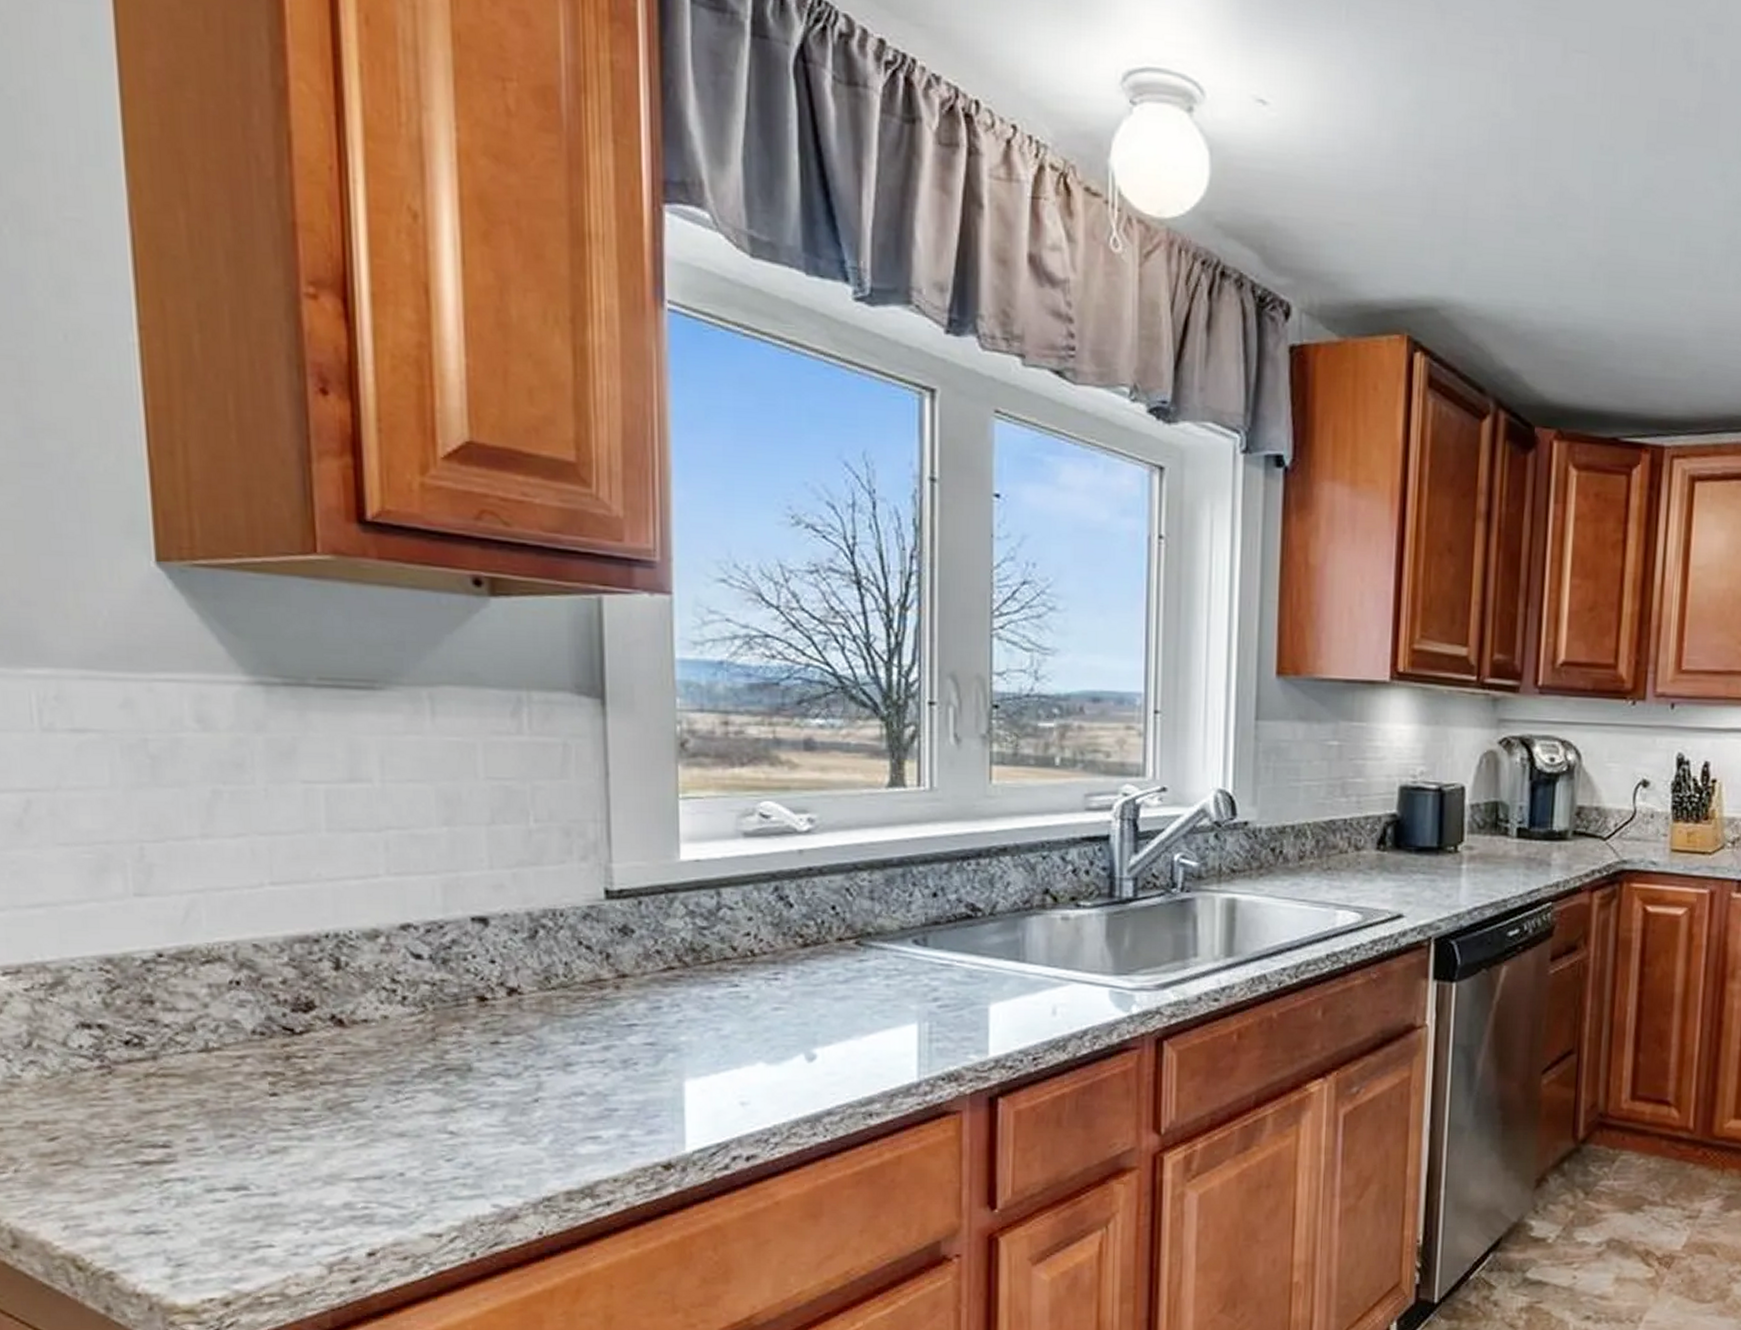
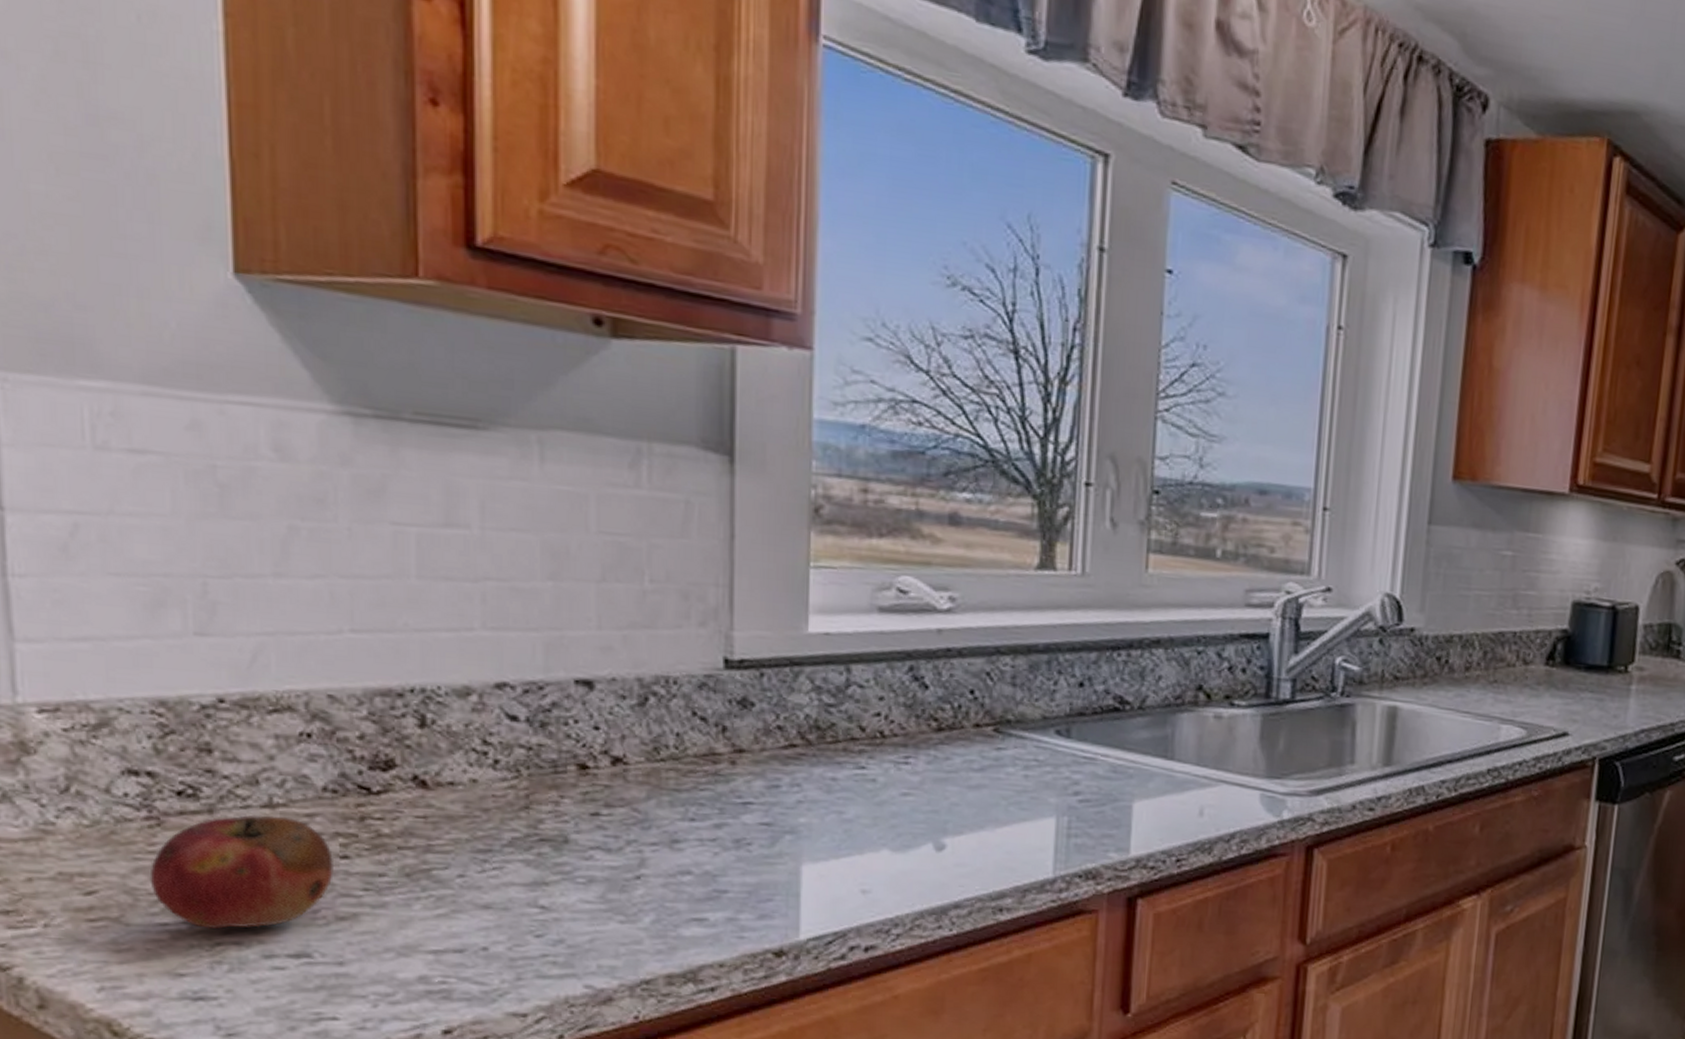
fruit: none [104,1059,265,1168] -> present [149,814,335,929]

